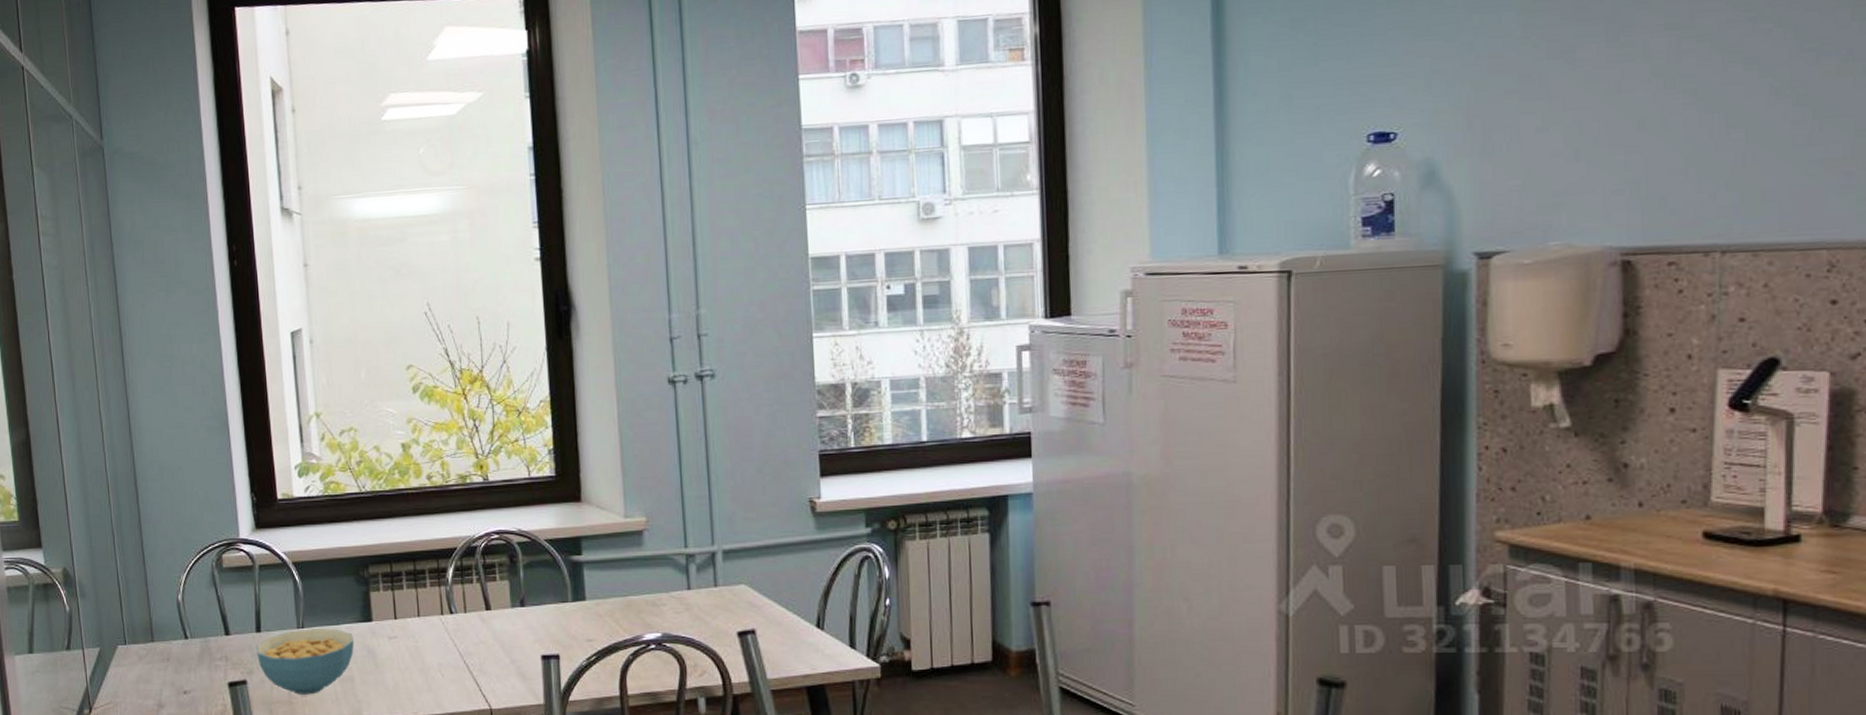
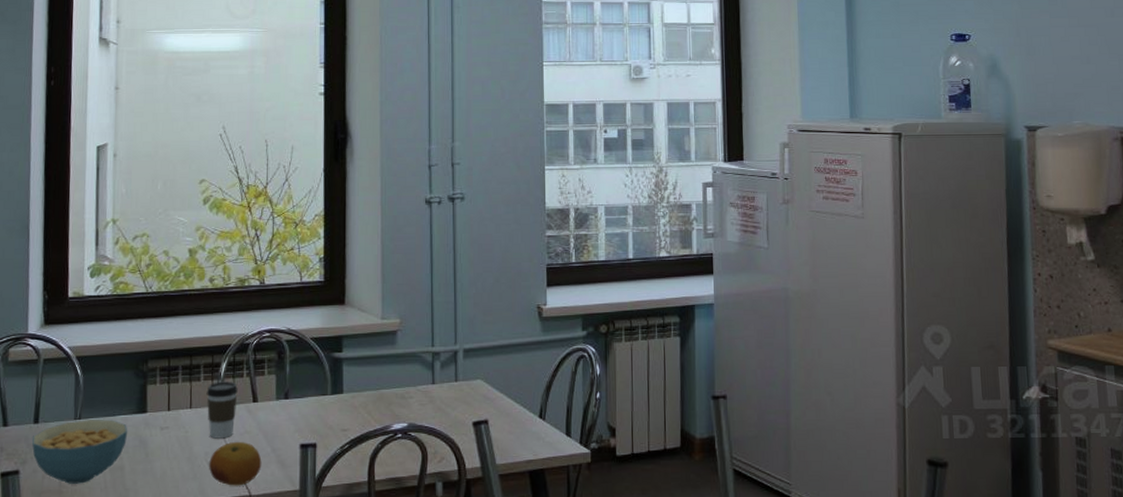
coffee cup: none [434,588,469,649] -> present [206,381,238,439]
fruit: none [443,652,501,699] -> present [209,441,262,486]

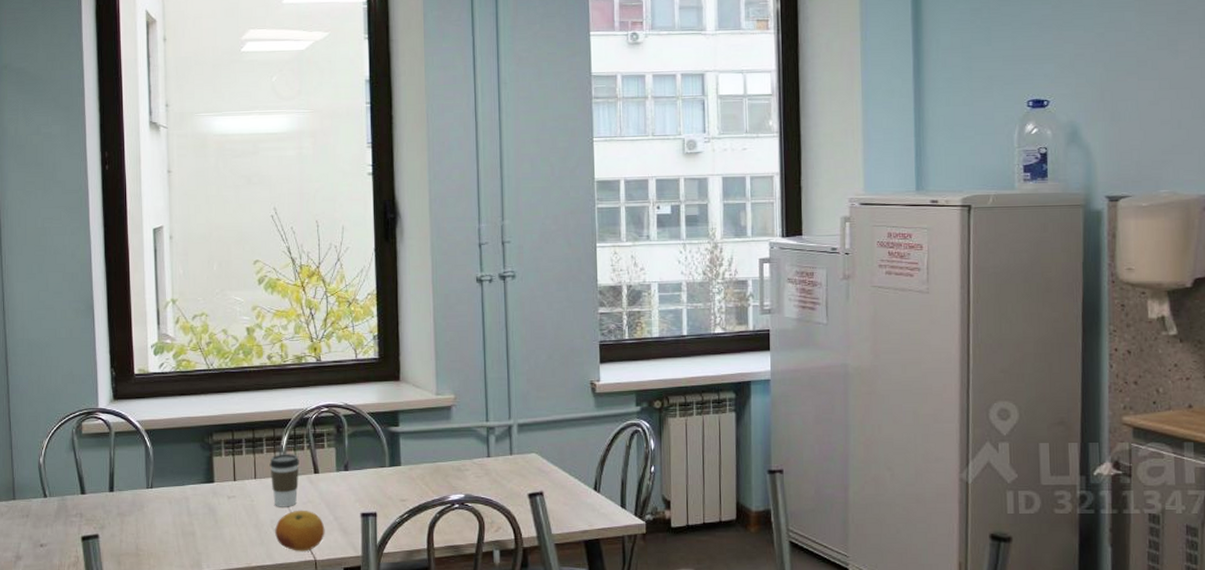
cereal bowl: present [32,419,128,484] -> none [109,489,198,548]

